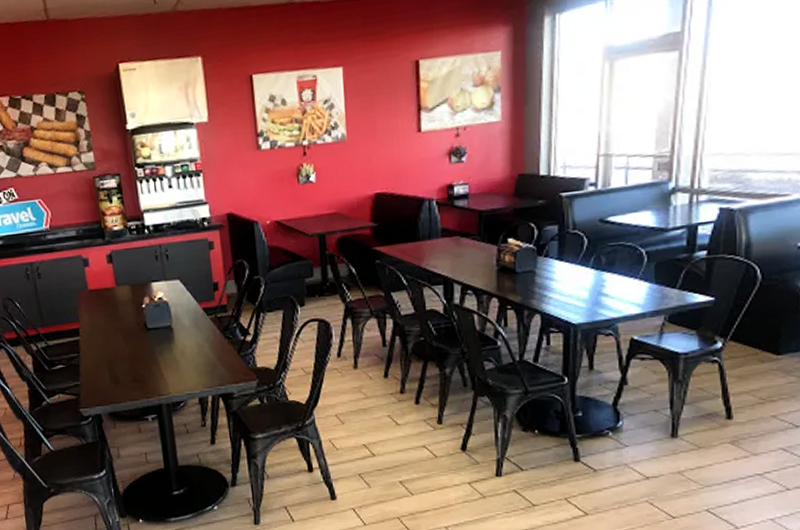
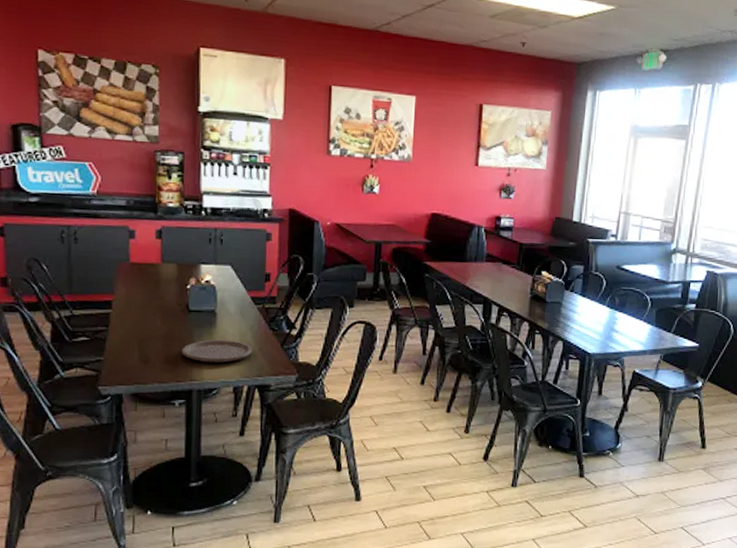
plate: none [146,353,211,377] -> present [181,339,252,362]

